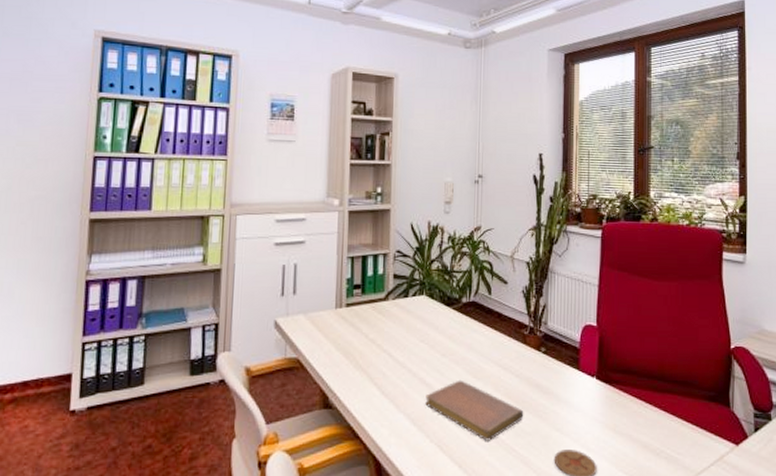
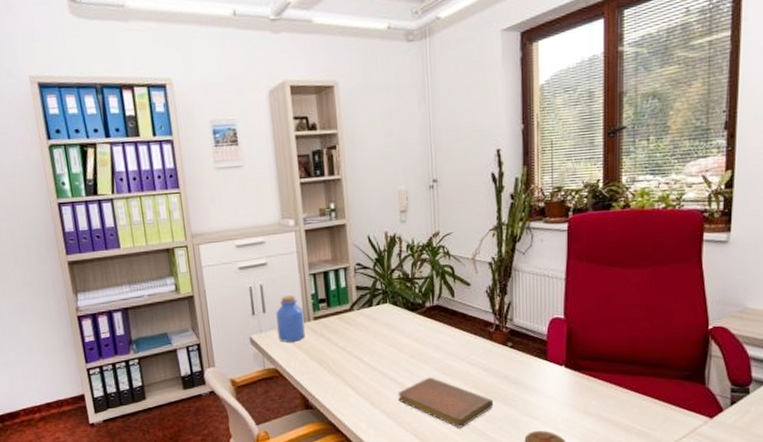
jar: none [305,278,336,329] -> present [276,295,305,342]

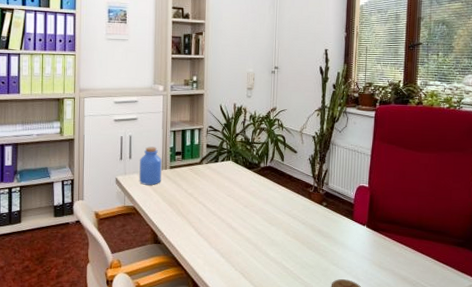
notebook: present [398,377,494,428] -> none [231,225,308,271]

